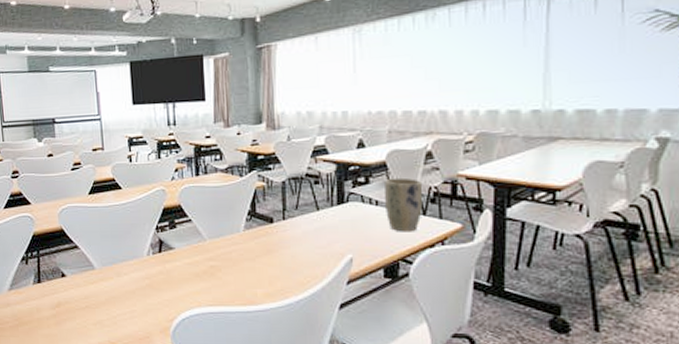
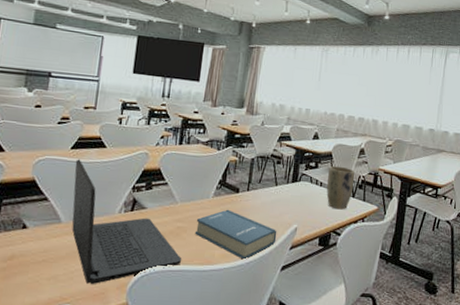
laptop: none [95,204,222,329] -> present [72,159,182,285]
hardback book: none [229,243,328,298] -> present [194,209,277,260]

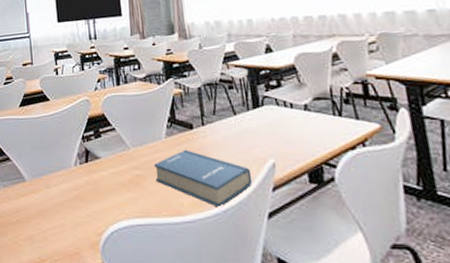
laptop: present [72,159,182,285] -> none [26,115,149,245]
plant pot: present [326,165,355,210] -> none [296,79,338,135]

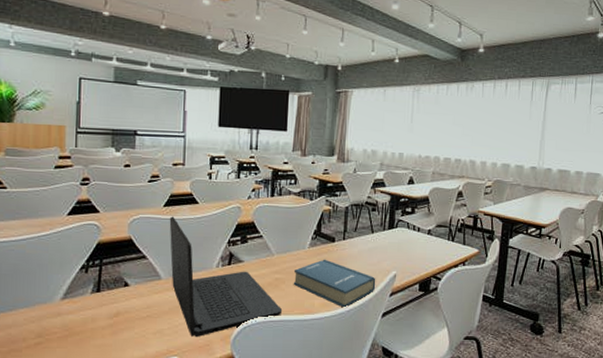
laptop: none [26,115,149,245] -> present [169,216,283,338]

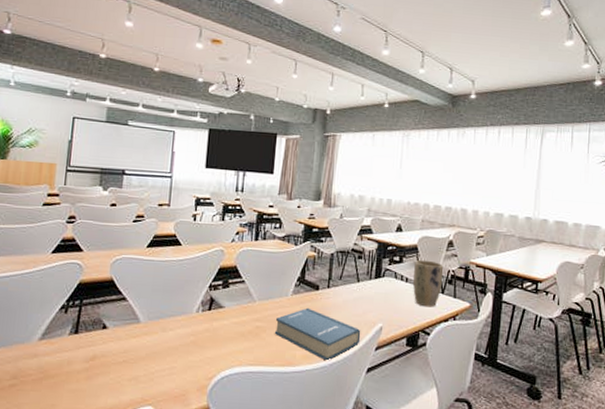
laptop: present [169,216,283,338] -> none [150,257,263,387]
plant pot: none [424,210,454,254] -> present [412,259,444,307]

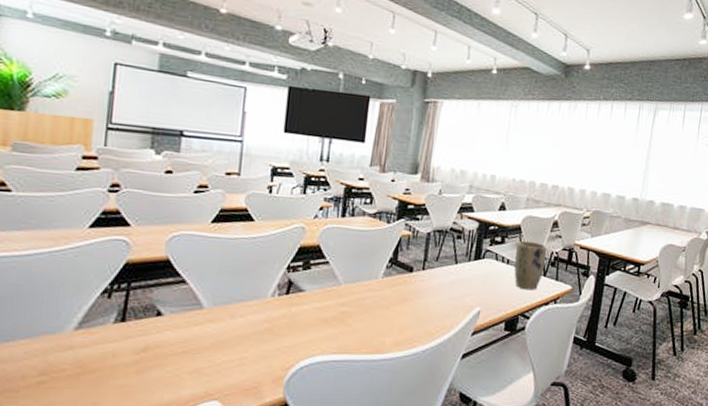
hardback book: present [274,307,361,361] -> none [361,291,457,348]

